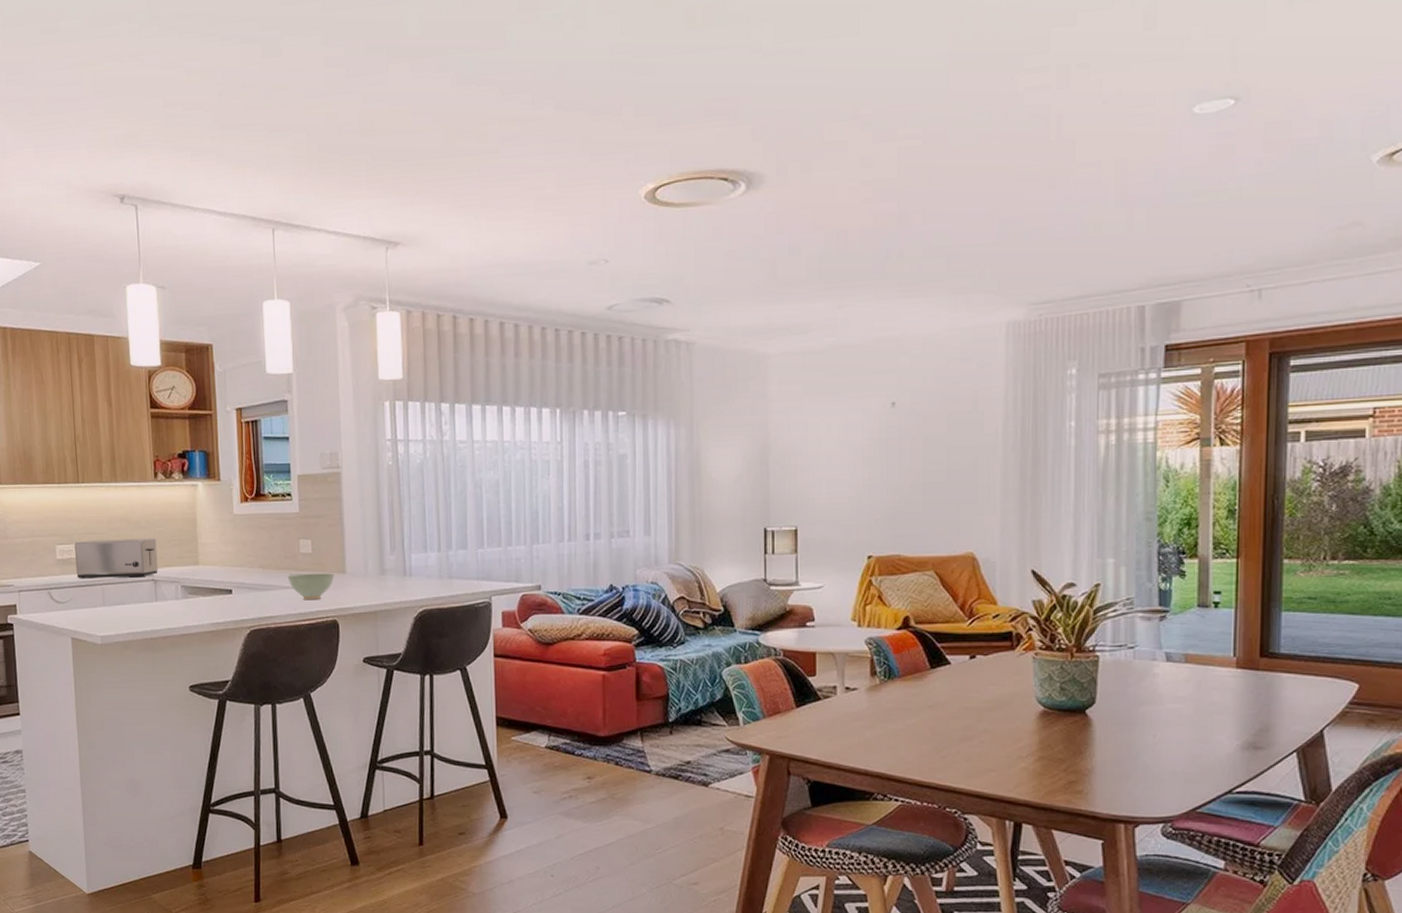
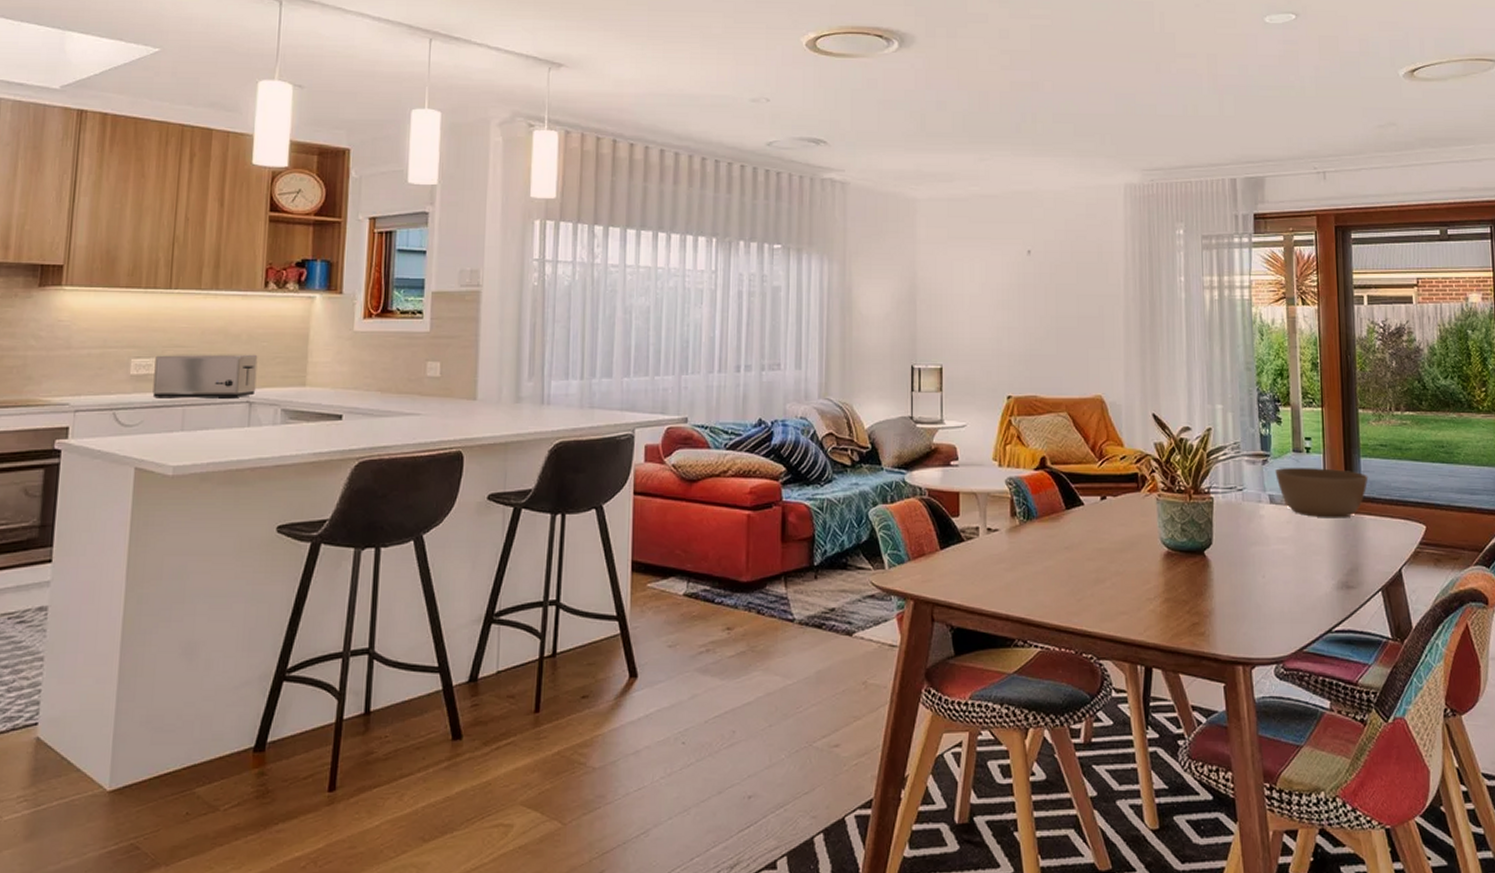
bowl: present [287,573,335,599] -> none [409,399,464,428]
bowl: none [1175,624,1290,677] -> present [1275,468,1369,518]

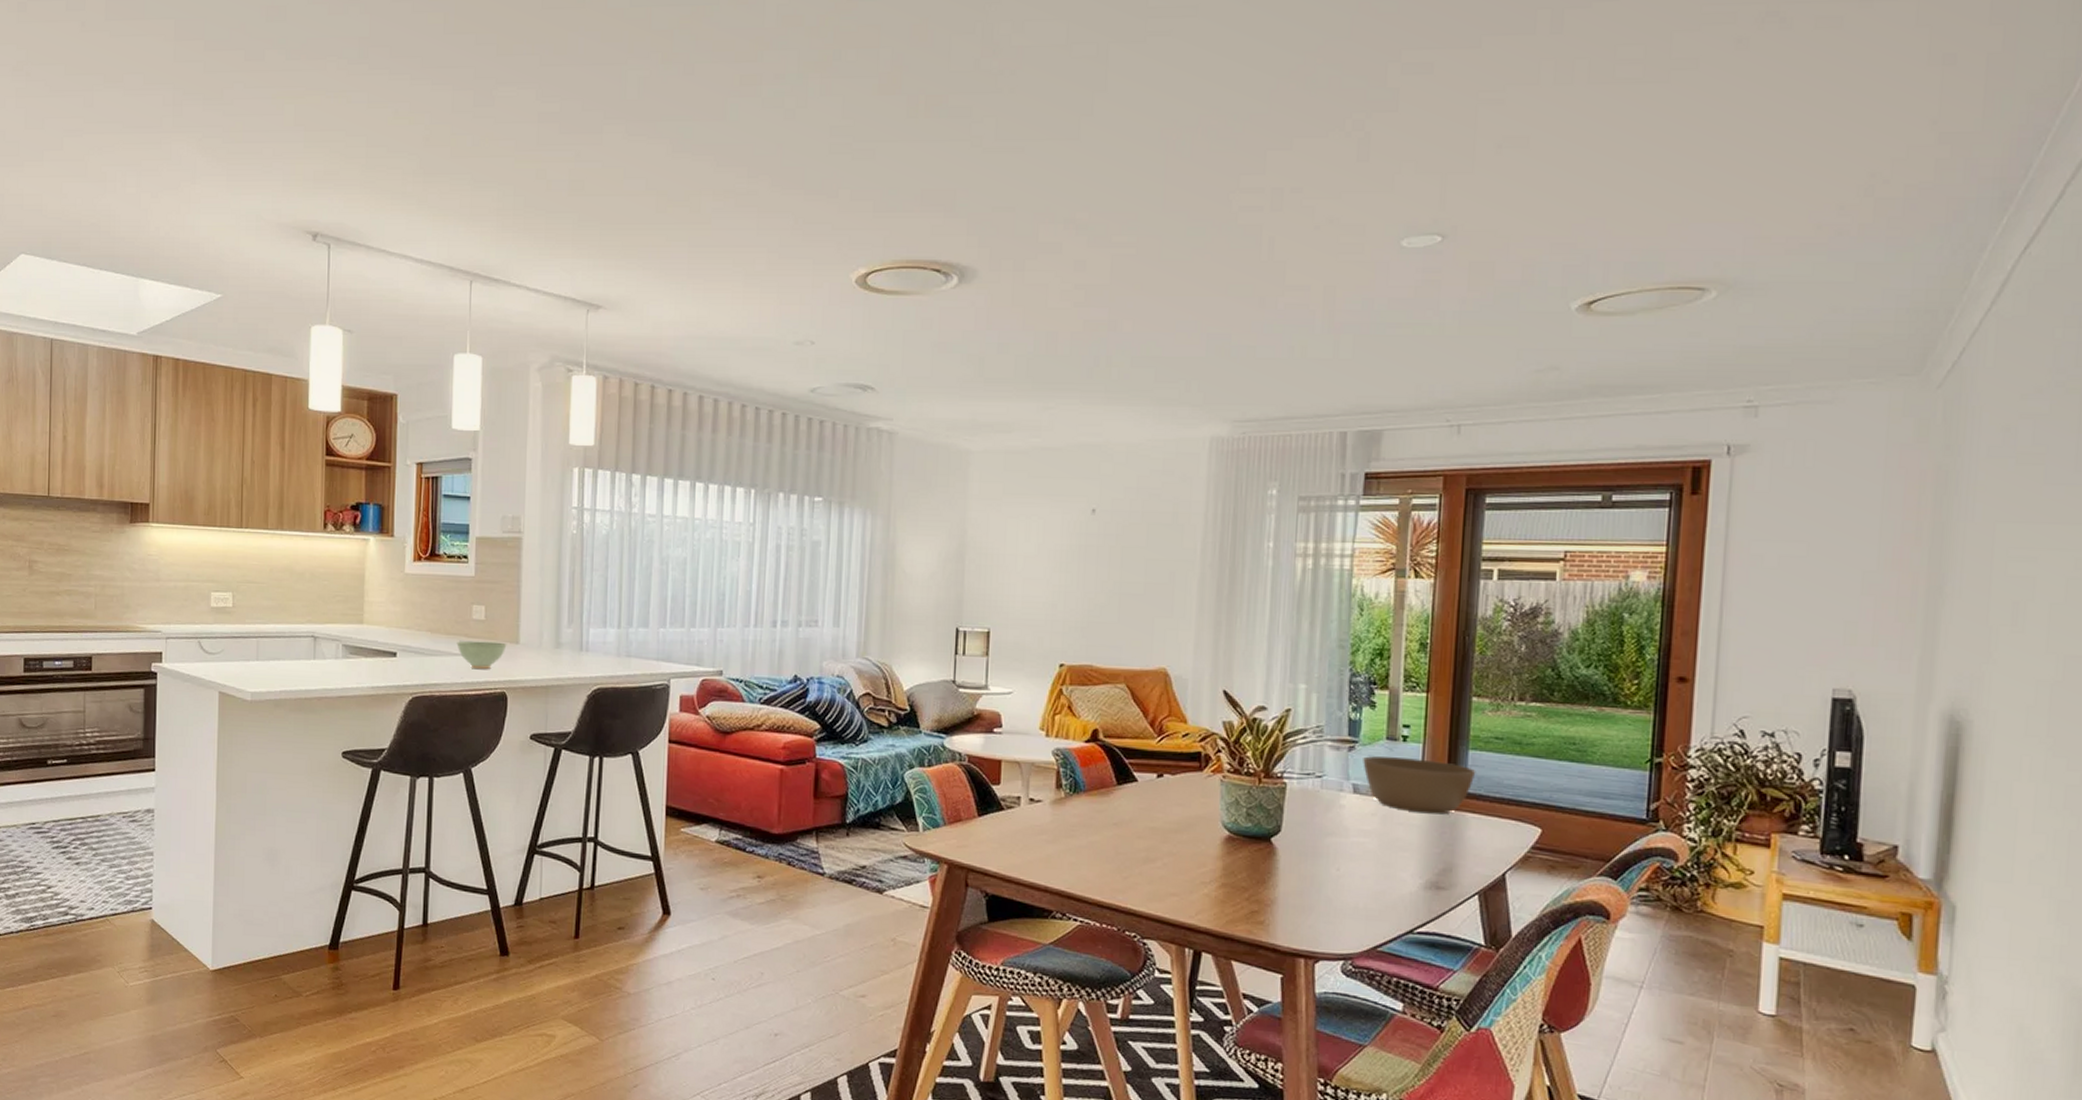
toaster: present [152,354,258,399] -> none [230,589,320,633]
bowl: none [409,399,464,428] -> present [456,640,507,669]

